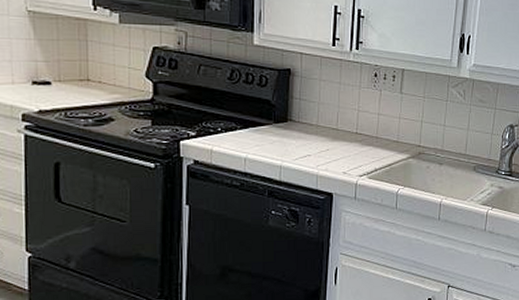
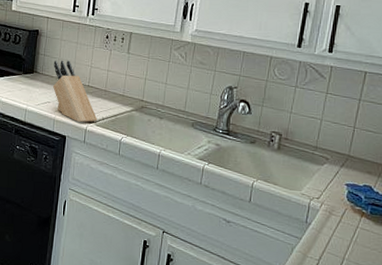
knife block: none [312,104,370,177] -> present [52,60,98,123]

